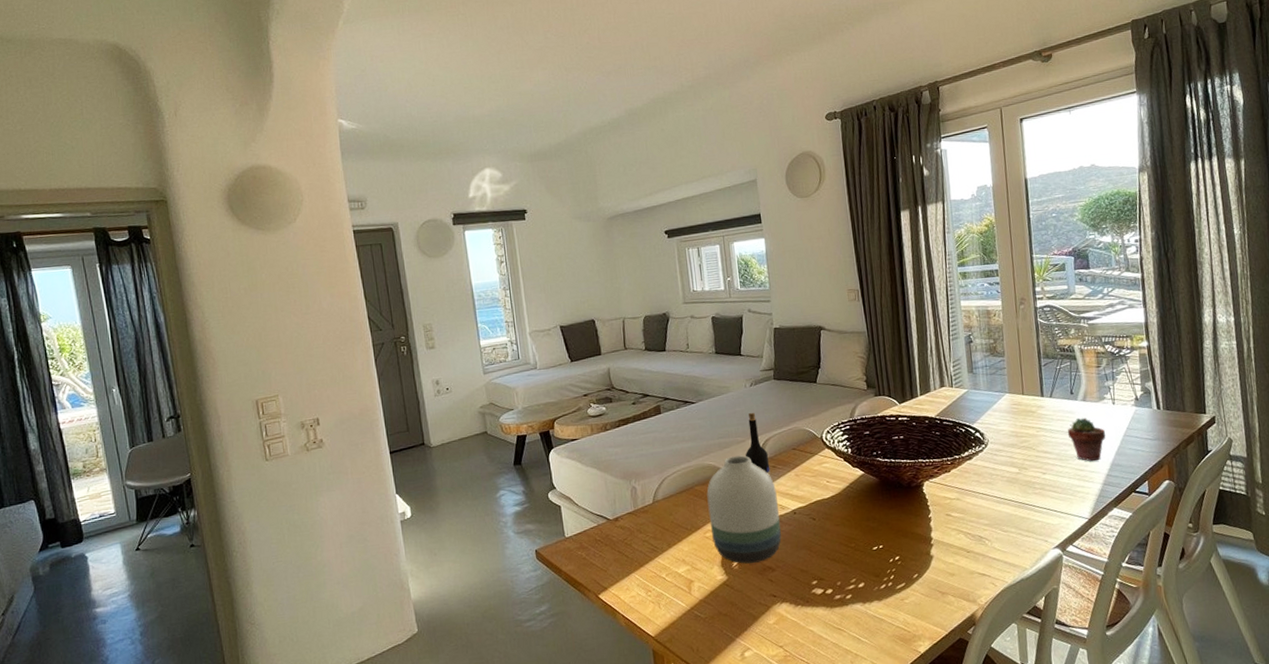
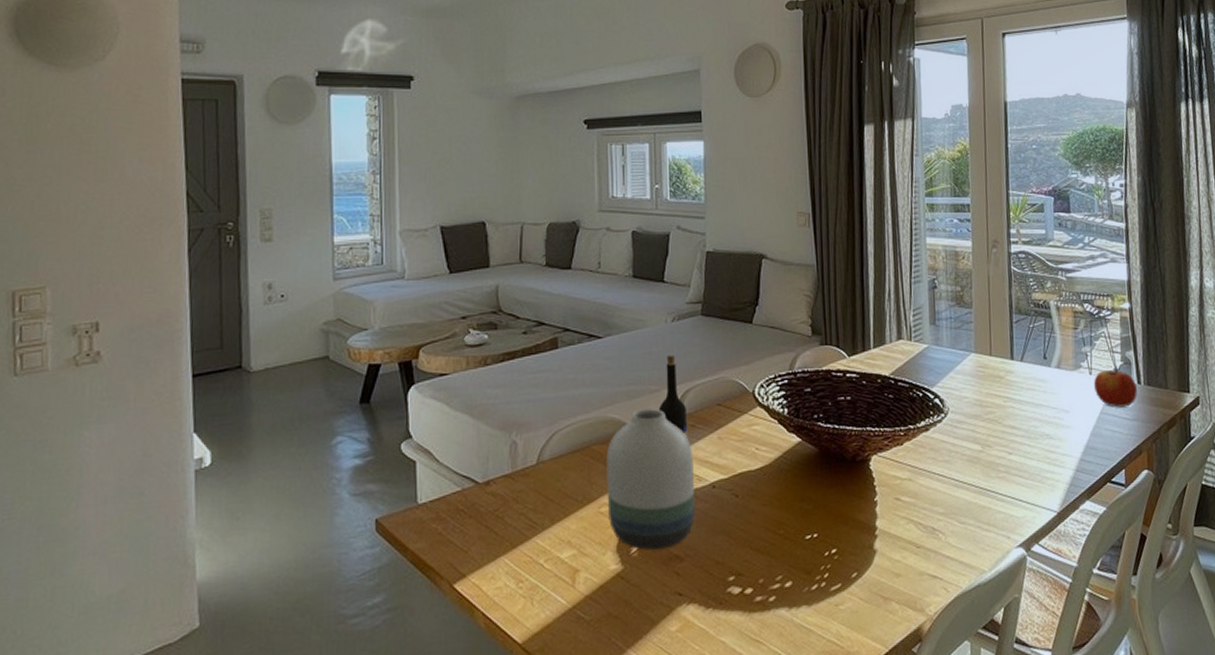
potted succulent: present [1067,418,1106,462] -> none [1038,389,1080,442]
apple: none [1116,396,1157,430] -> present [1093,367,1137,408]

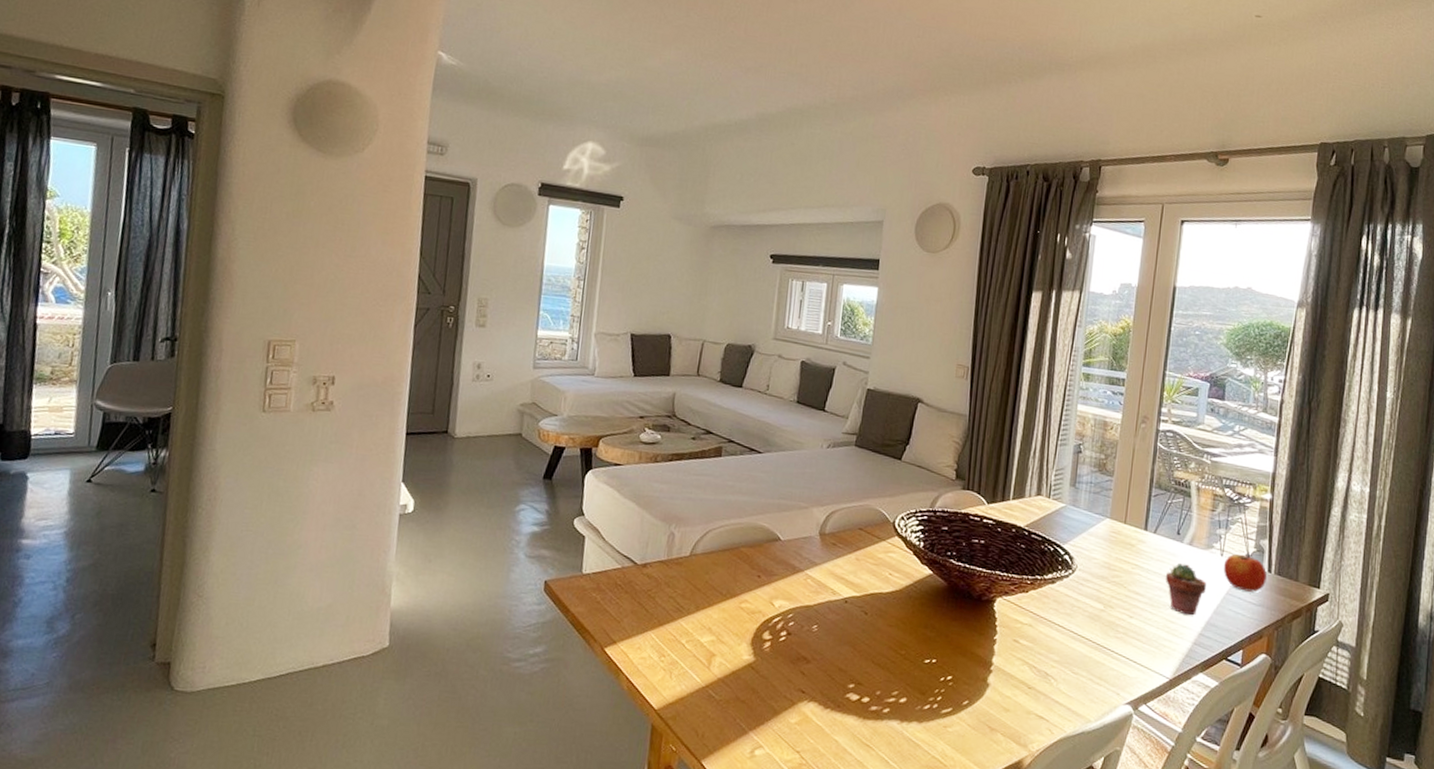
vase: present [606,409,695,550] -> none [747,522,831,650]
wine bottle: present [658,354,688,438] -> none [804,477,830,555]
potted succulent: none [1038,389,1080,442] -> present [1165,563,1206,616]

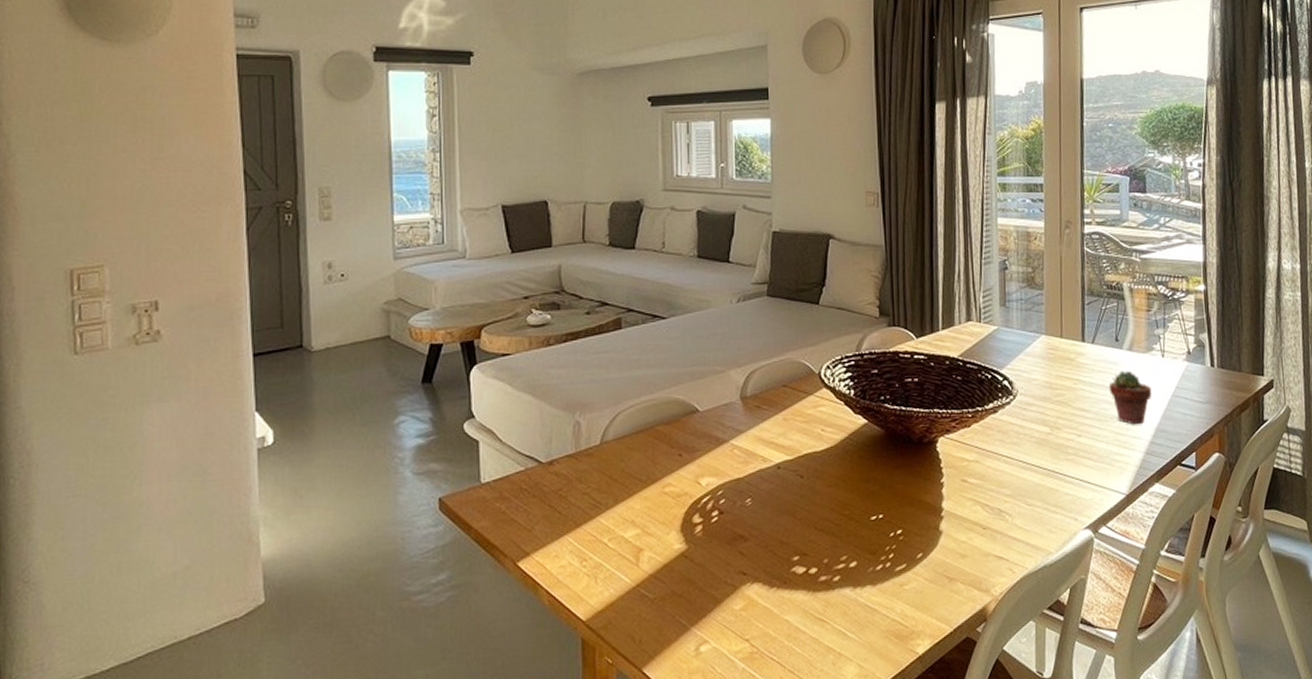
apple: present [1223,553,1267,592] -> none [1165,350,1210,390]

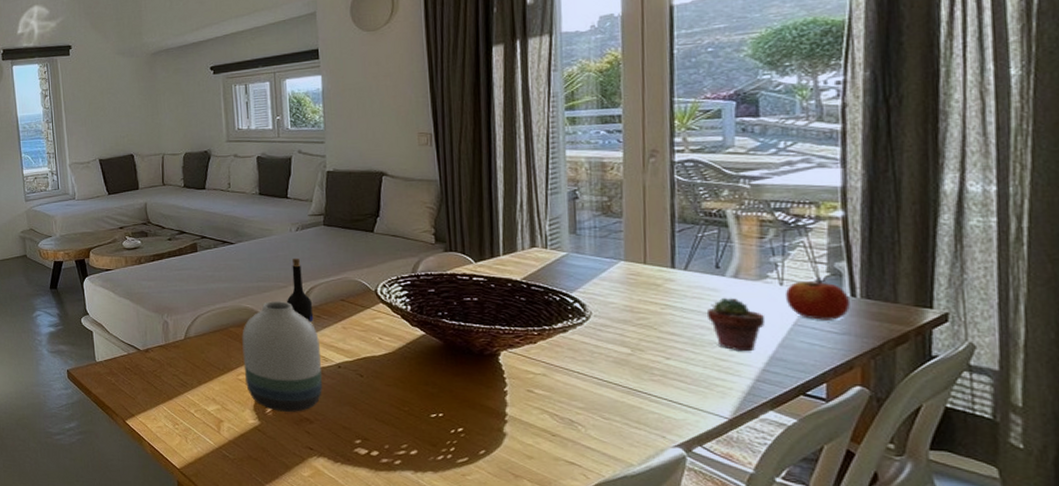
vase: none [670,390,759,530] -> present [242,301,322,412]
wine bottle: none [723,335,753,419] -> present [286,258,314,326]
apple: none [1165,350,1210,390] -> present [784,279,850,320]

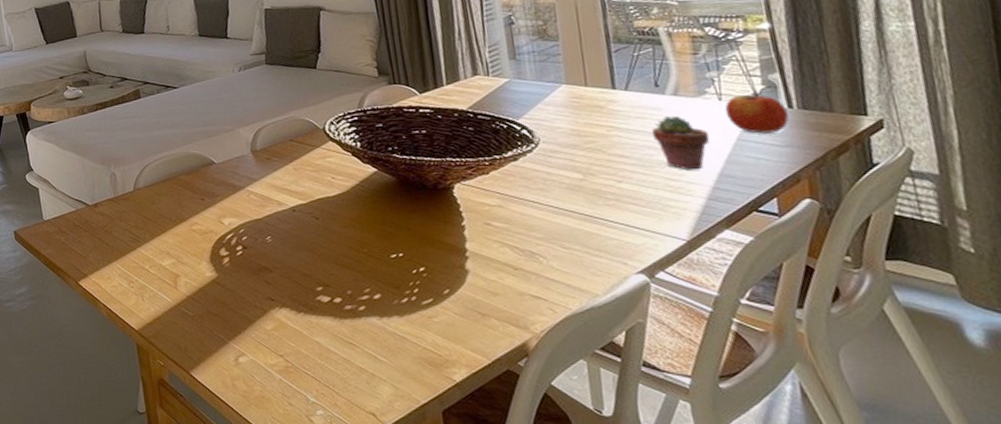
vase: present [242,301,322,412] -> none [192,145,279,262]
wine bottle: present [286,258,314,326] -> none [234,99,265,169]

